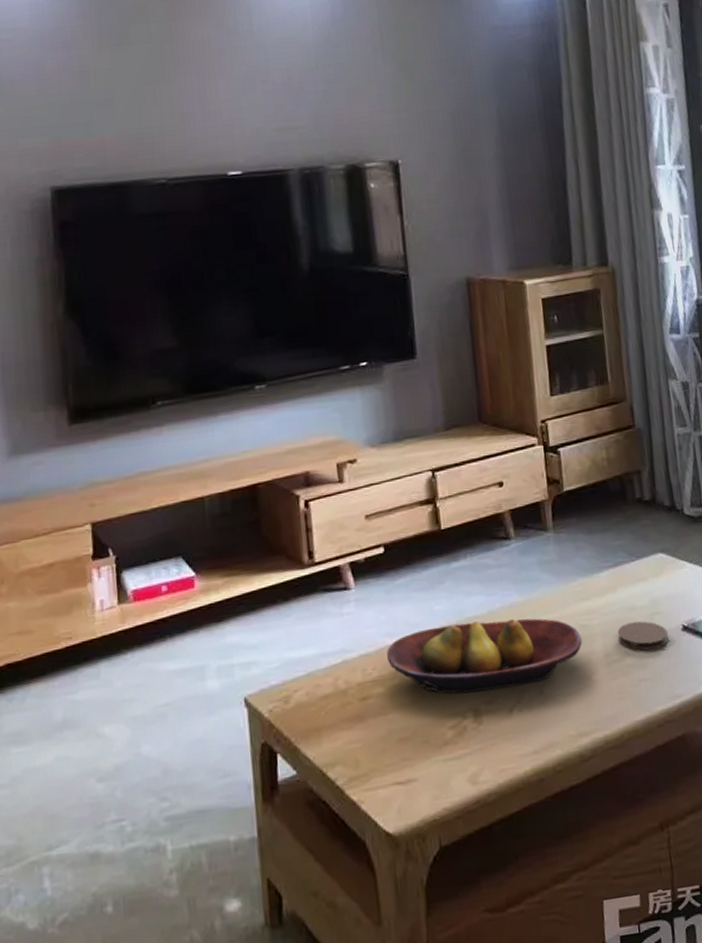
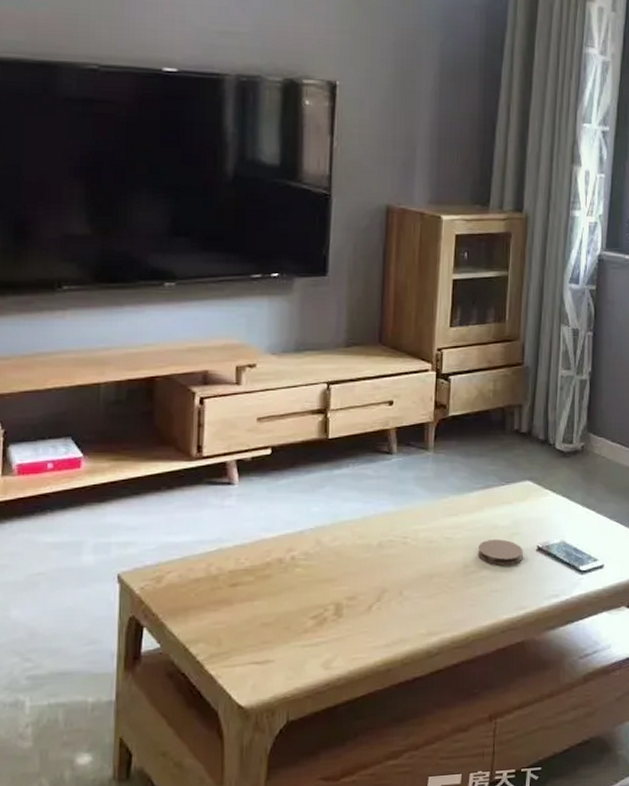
fruit bowl: present [387,618,583,694] -> none [261,525,445,589]

